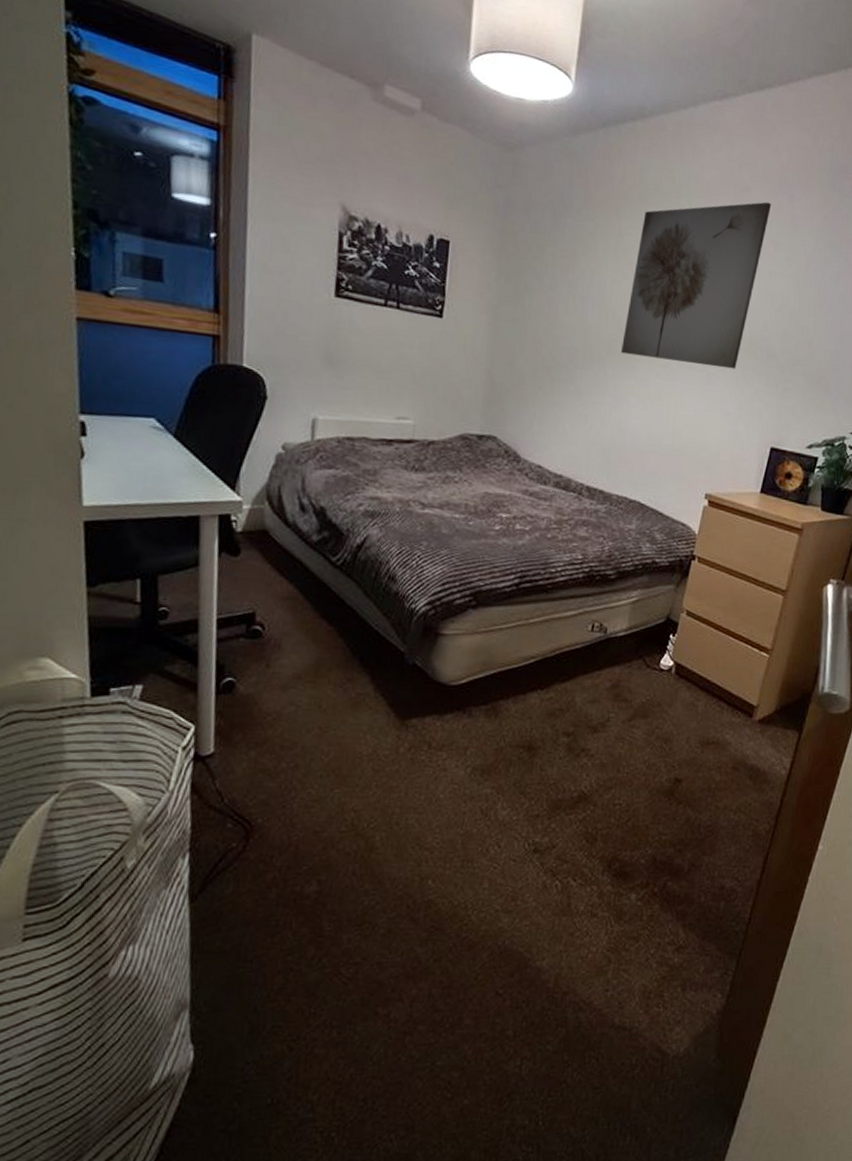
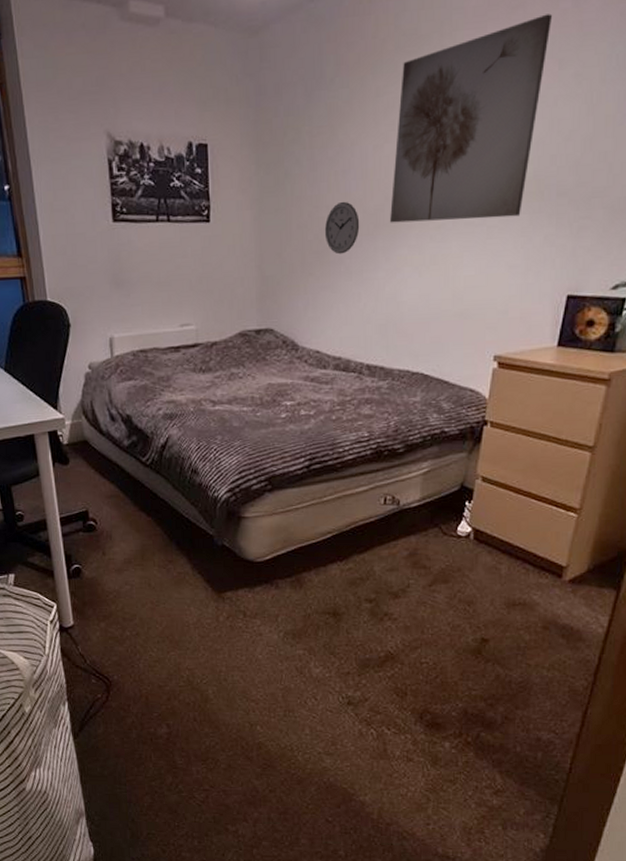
wall clock: none [557,324,593,375] -> present [324,201,360,255]

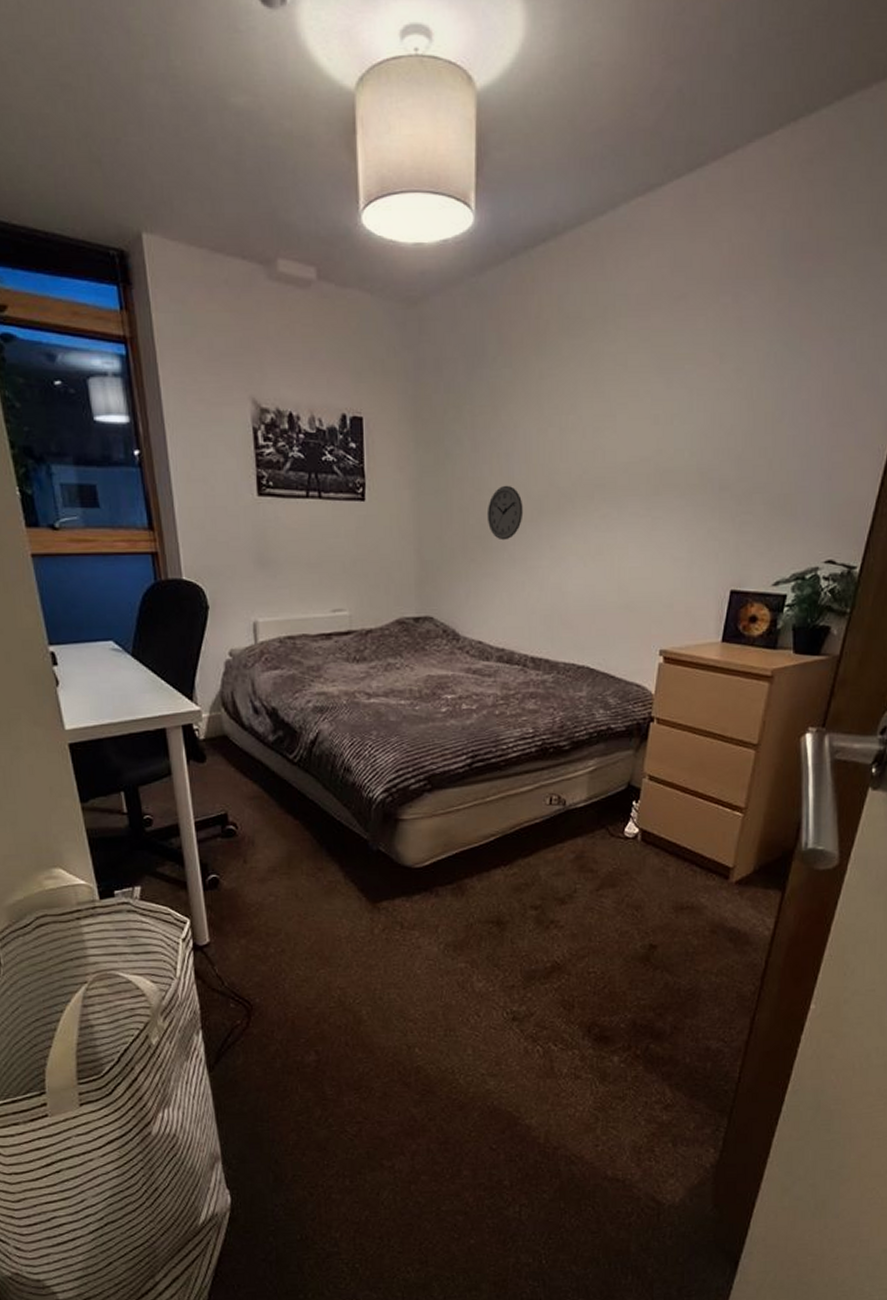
wall art: present [390,13,553,223] -> none [555,307,714,510]

